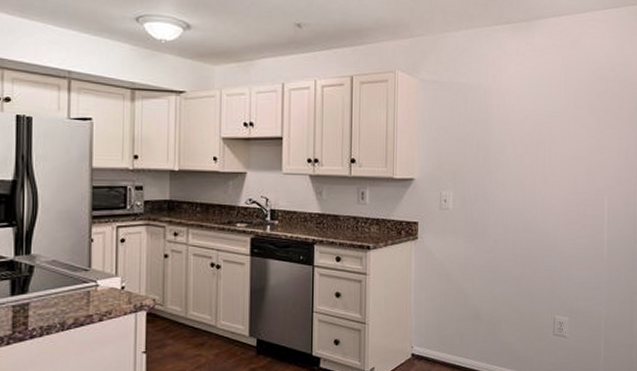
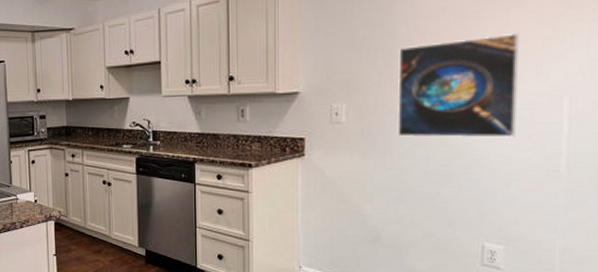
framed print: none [493,142,576,227] -> present [397,32,519,138]

